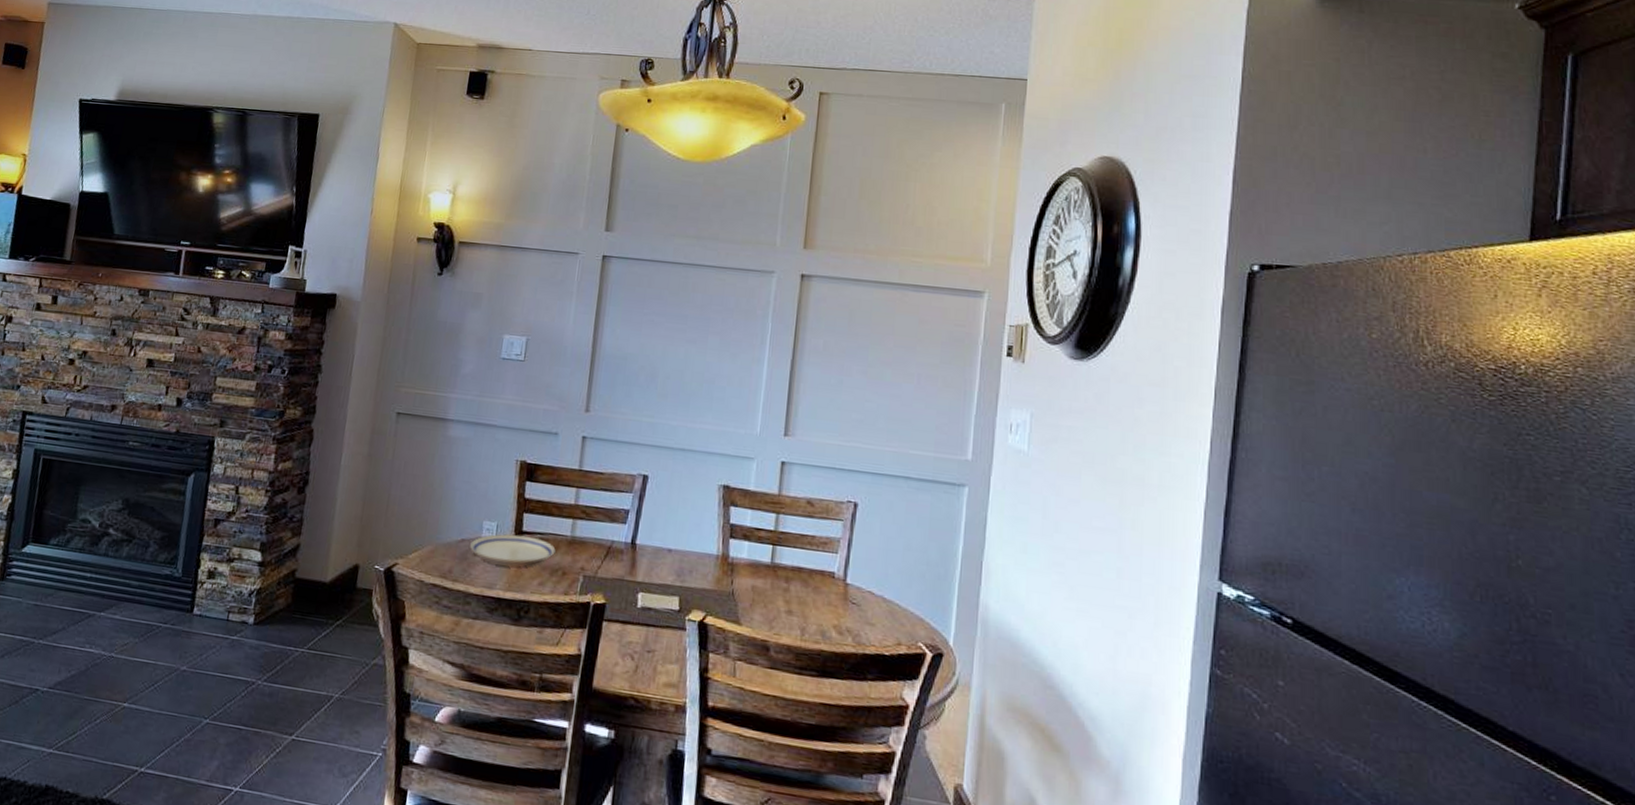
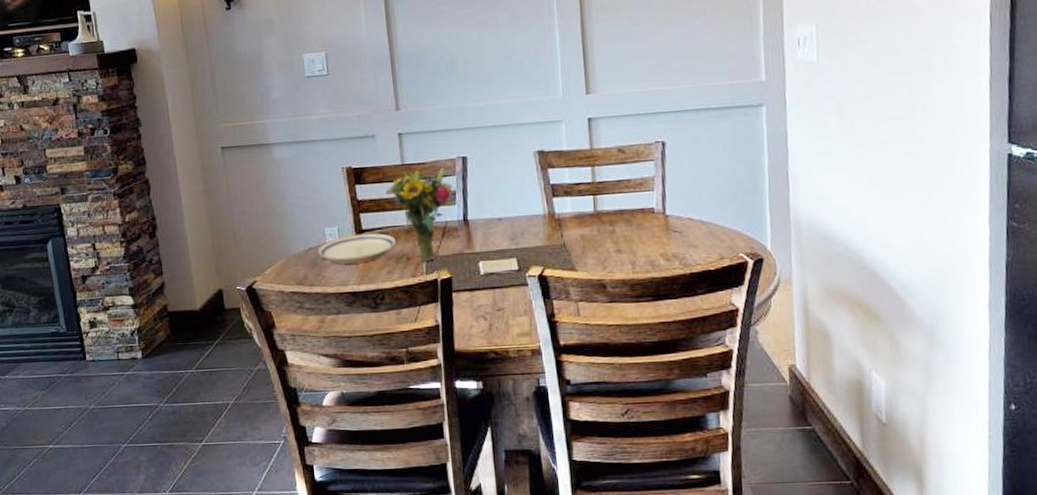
bouquet: none [555,477,631,581] -> present [385,167,458,262]

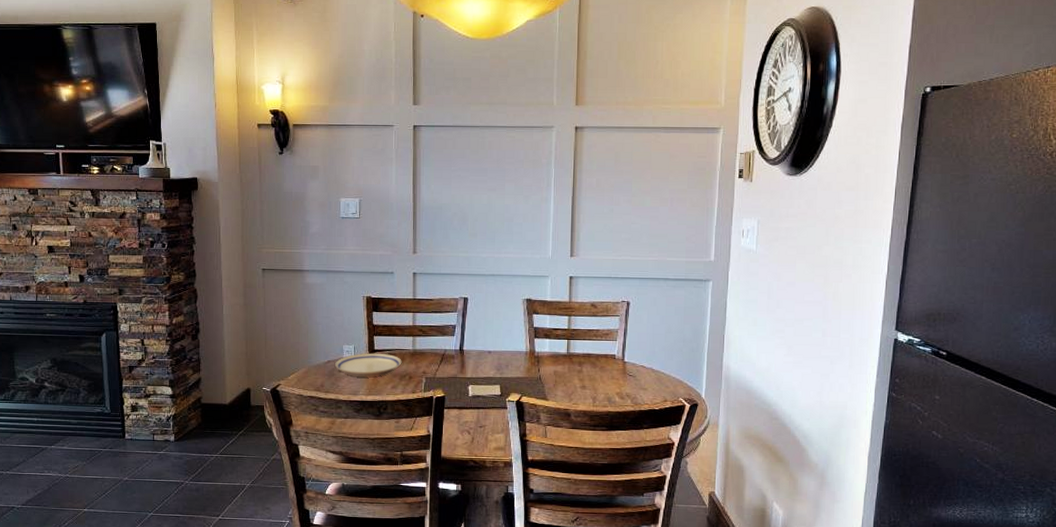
bouquet: present [385,167,458,262] -> none [397,303,457,382]

